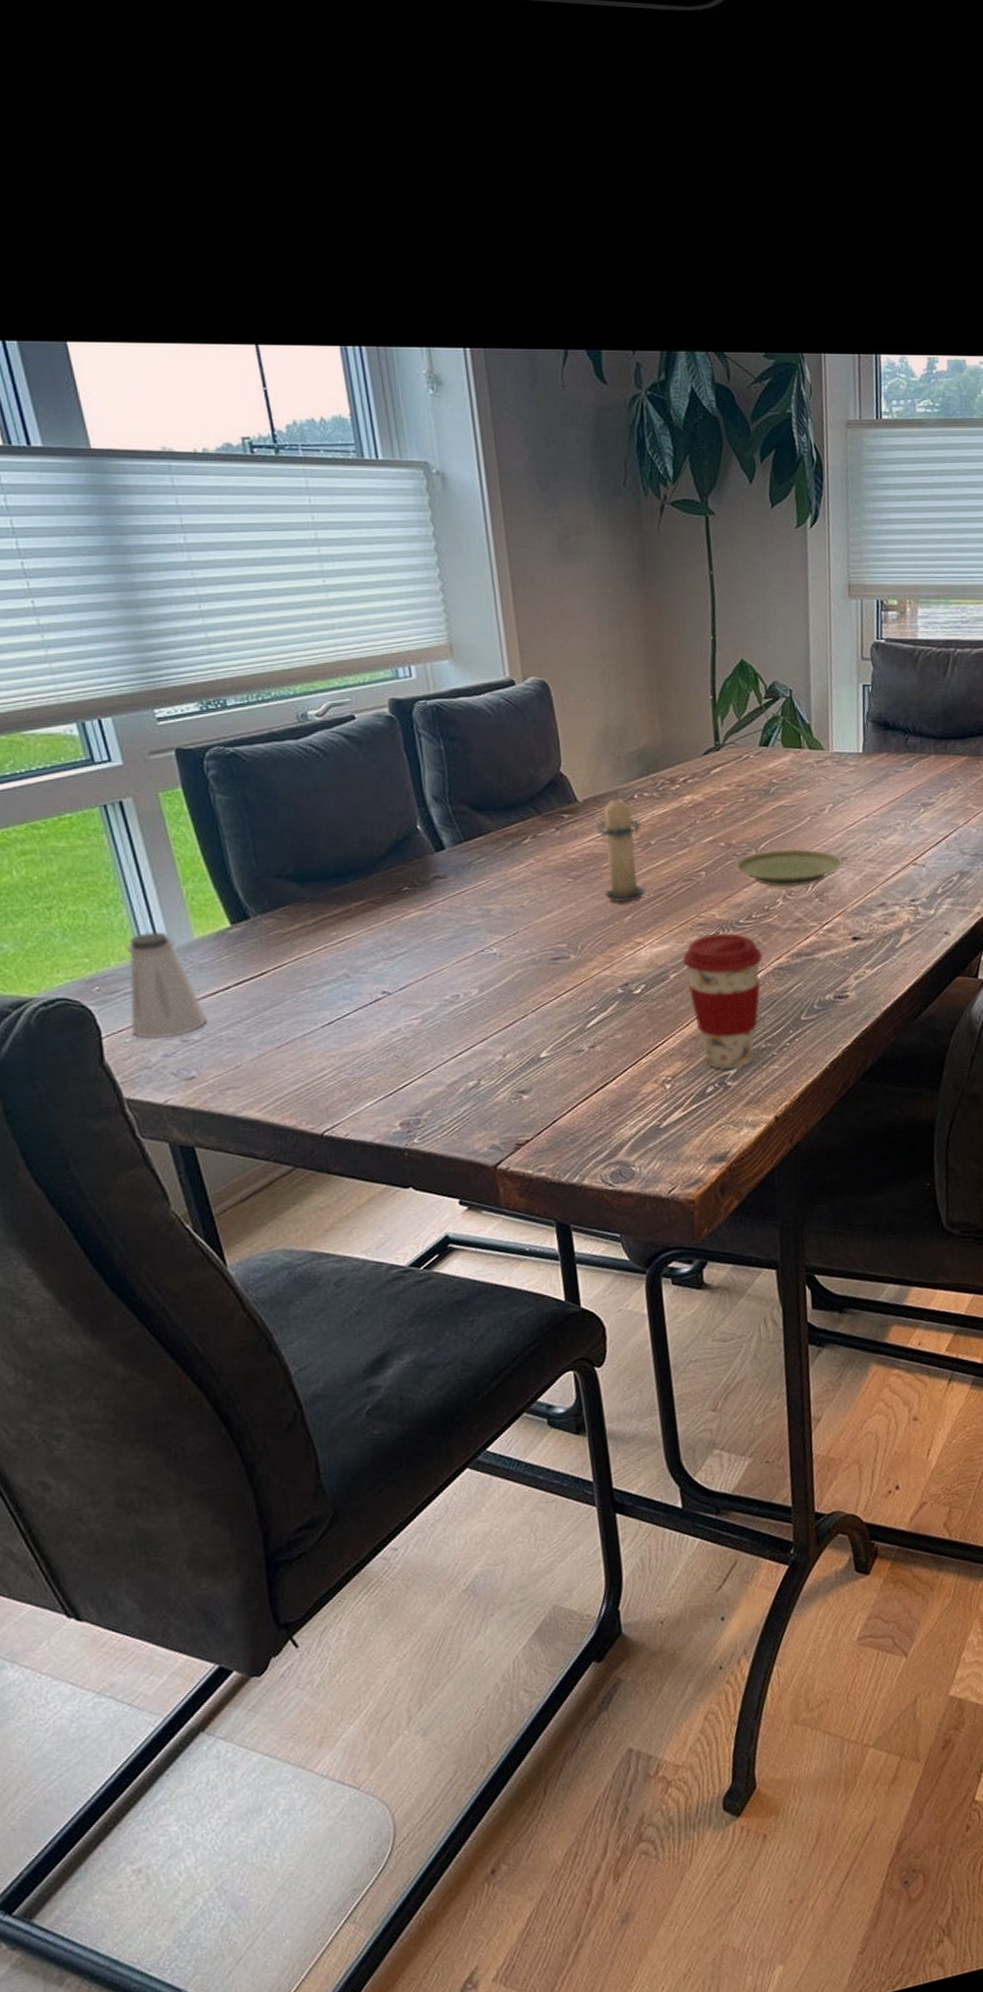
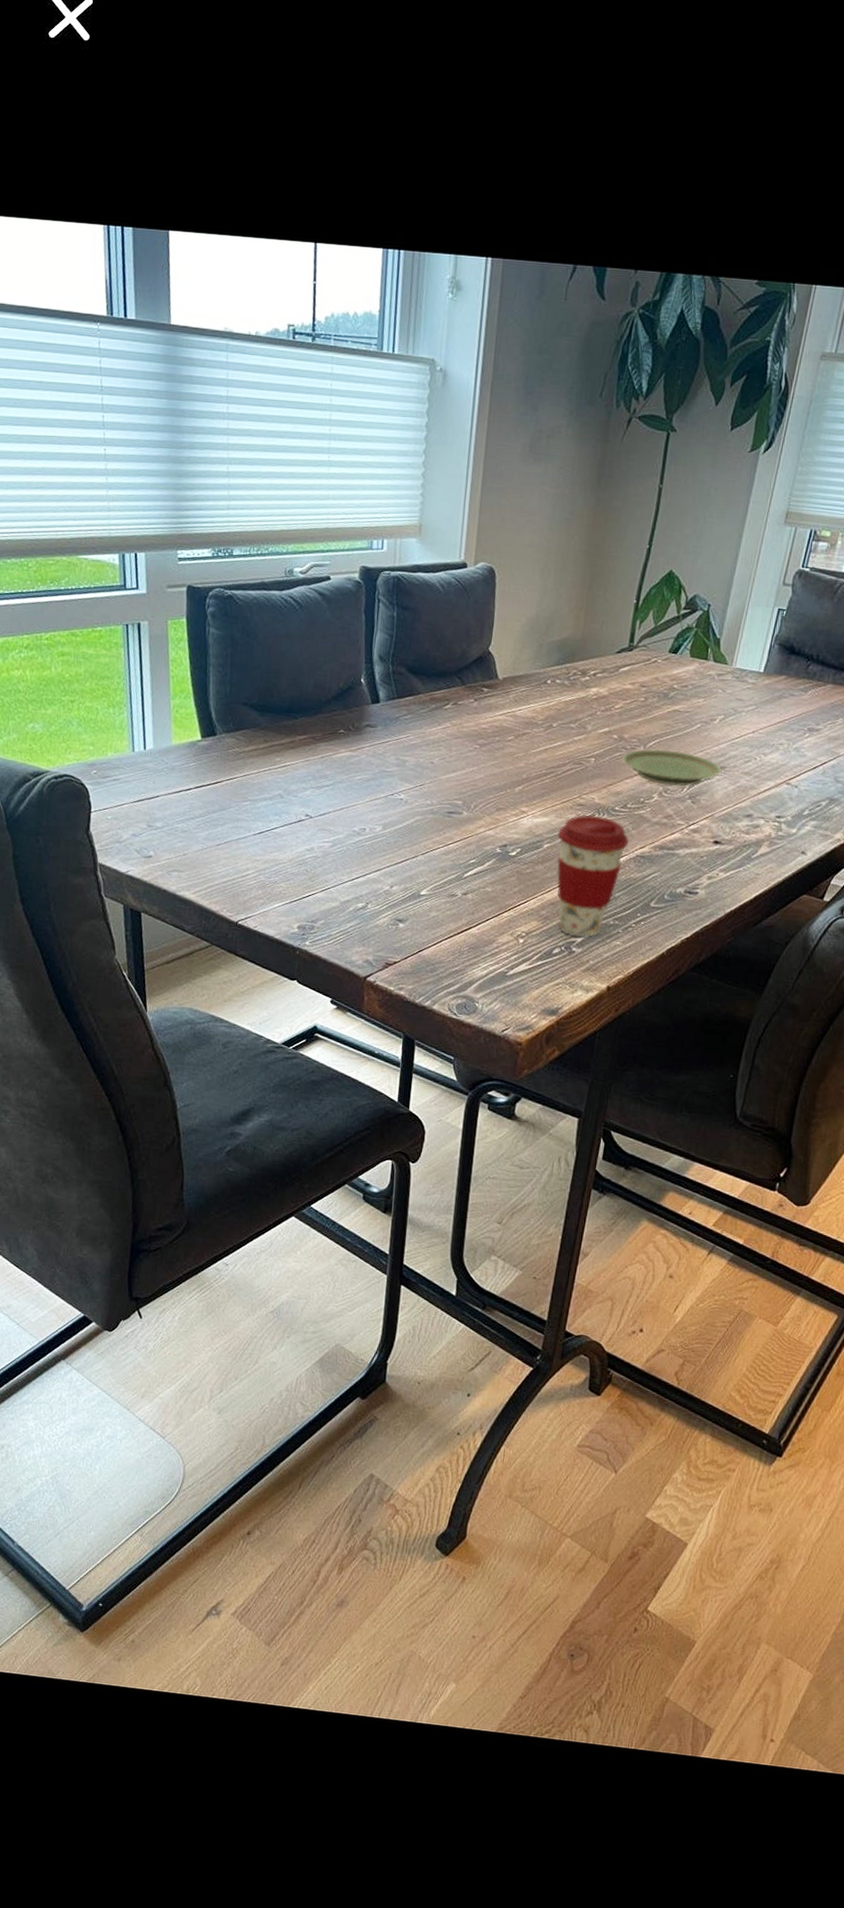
saltshaker: present [126,932,207,1038] -> none [113,733,170,821]
candle: present [597,791,647,902] -> none [503,674,549,774]

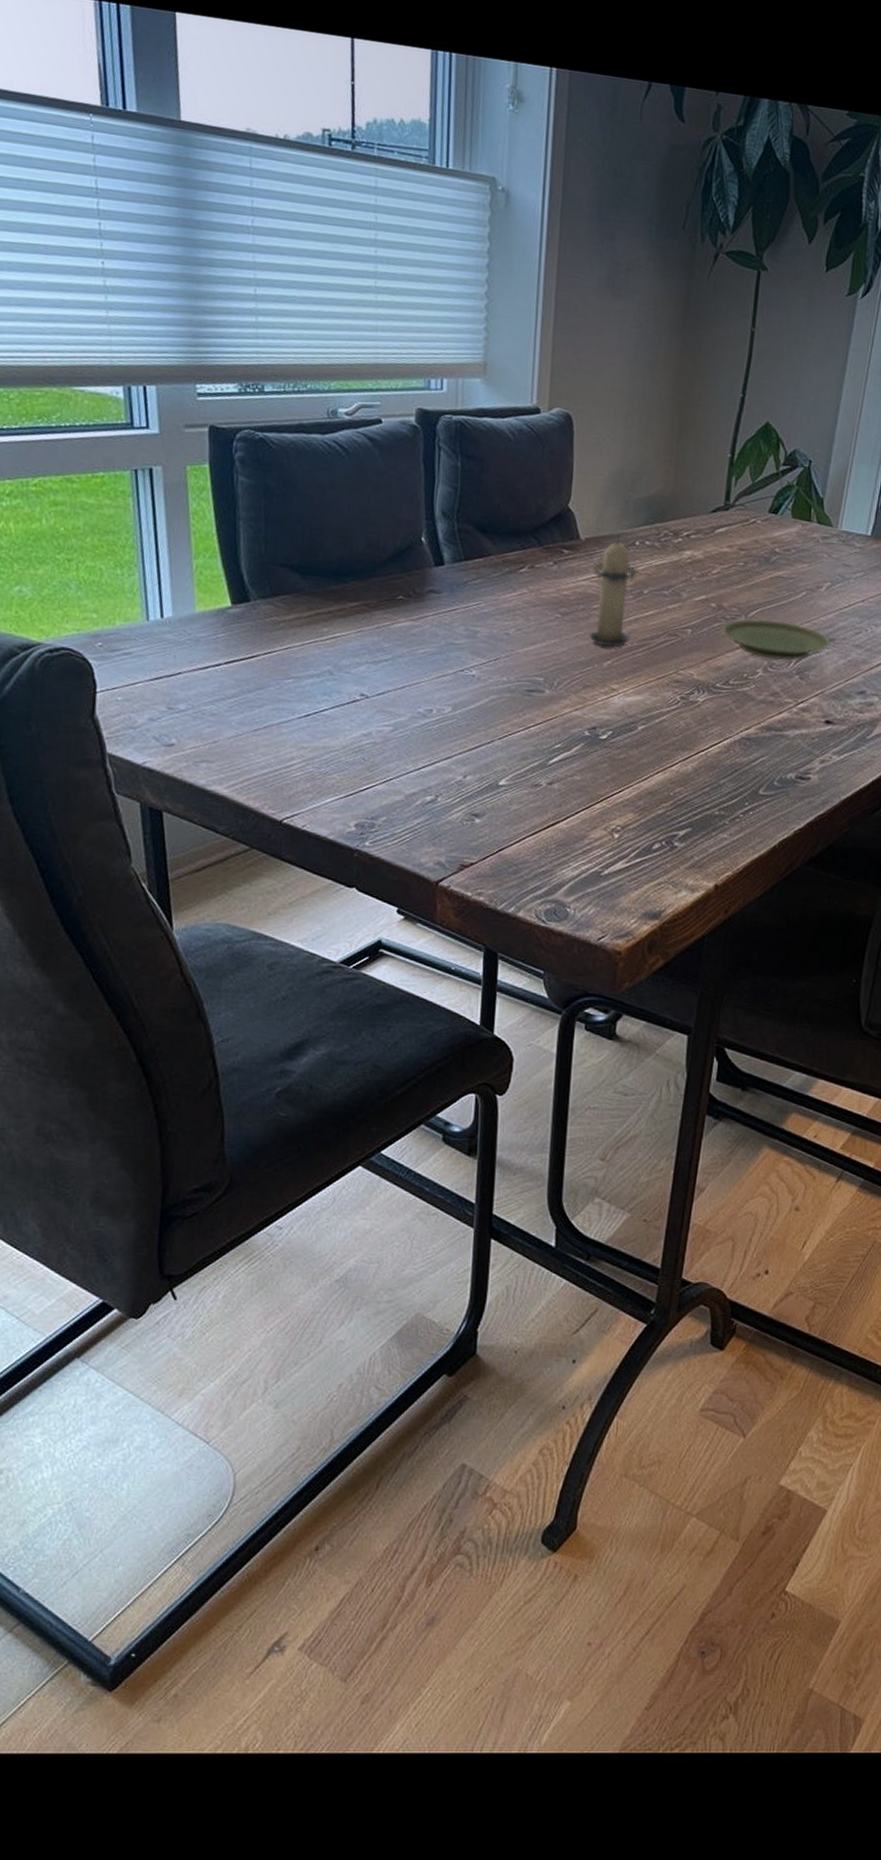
candle: none [503,674,549,774] -> present [589,535,638,647]
coffee cup: present [557,814,629,938] -> none [653,692,733,831]

